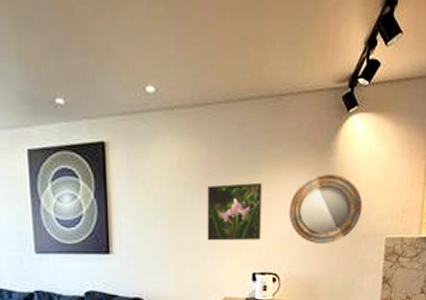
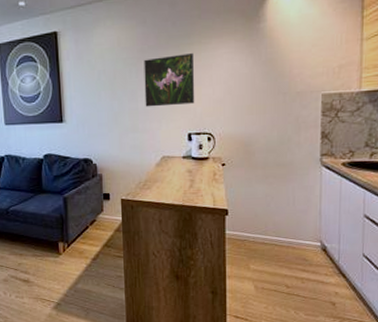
home mirror: present [289,173,362,245] -> none [221,38,295,105]

